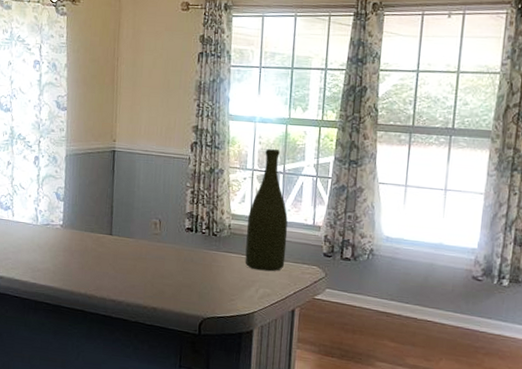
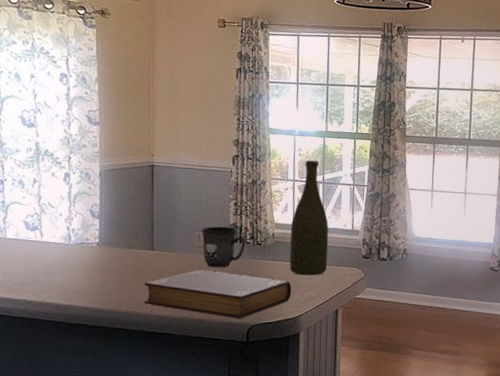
book: none [102,257,247,311] -> present [144,270,292,319]
mug: none [158,214,202,257] -> present [201,226,246,268]

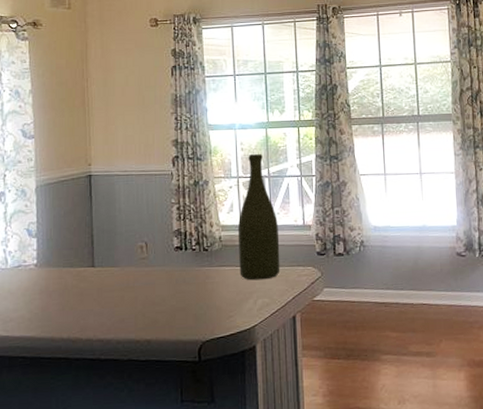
book: present [144,270,292,319] -> none [86,283,244,336]
mug: present [201,226,246,268] -> none [144,233,192,281]

